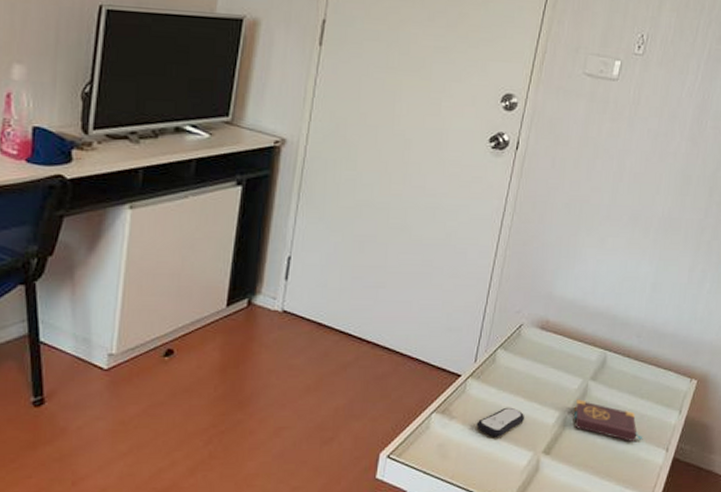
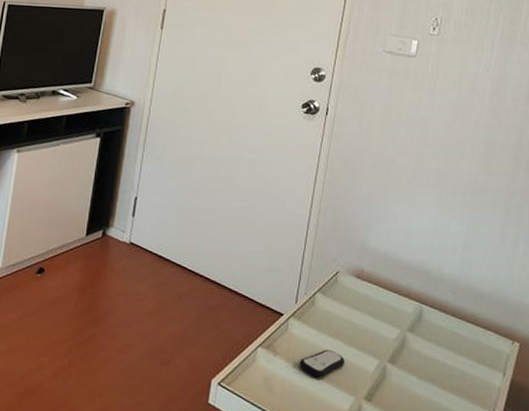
book: present [574,399,643,443] -> none [394,349,467,400]

